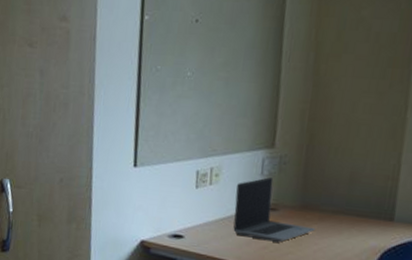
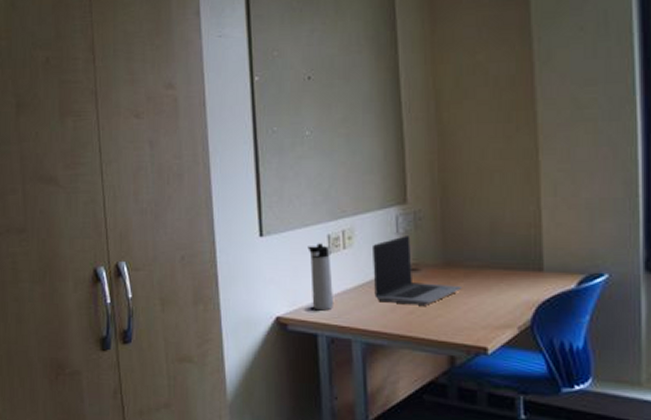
thermos bottle: none [175,177,197,239] -> present [308,243,333,311]

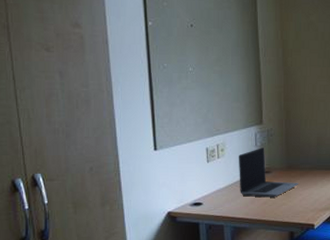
thermos bottle: present [308,243,333,311] -> none [191,154,210,205]

